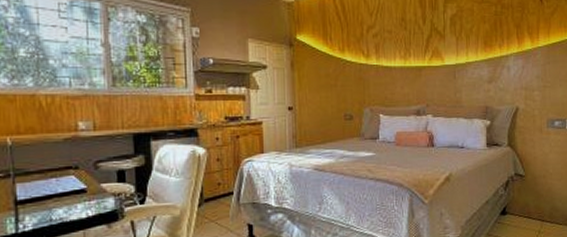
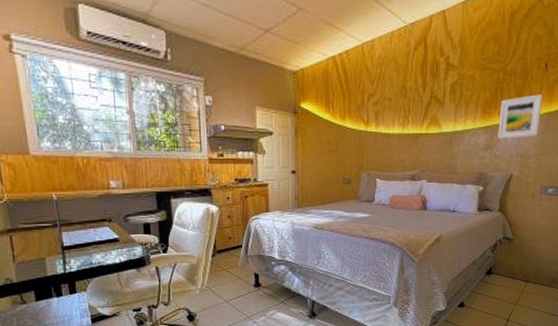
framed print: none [500,27,541,72] -> present [498,94,543,140]

